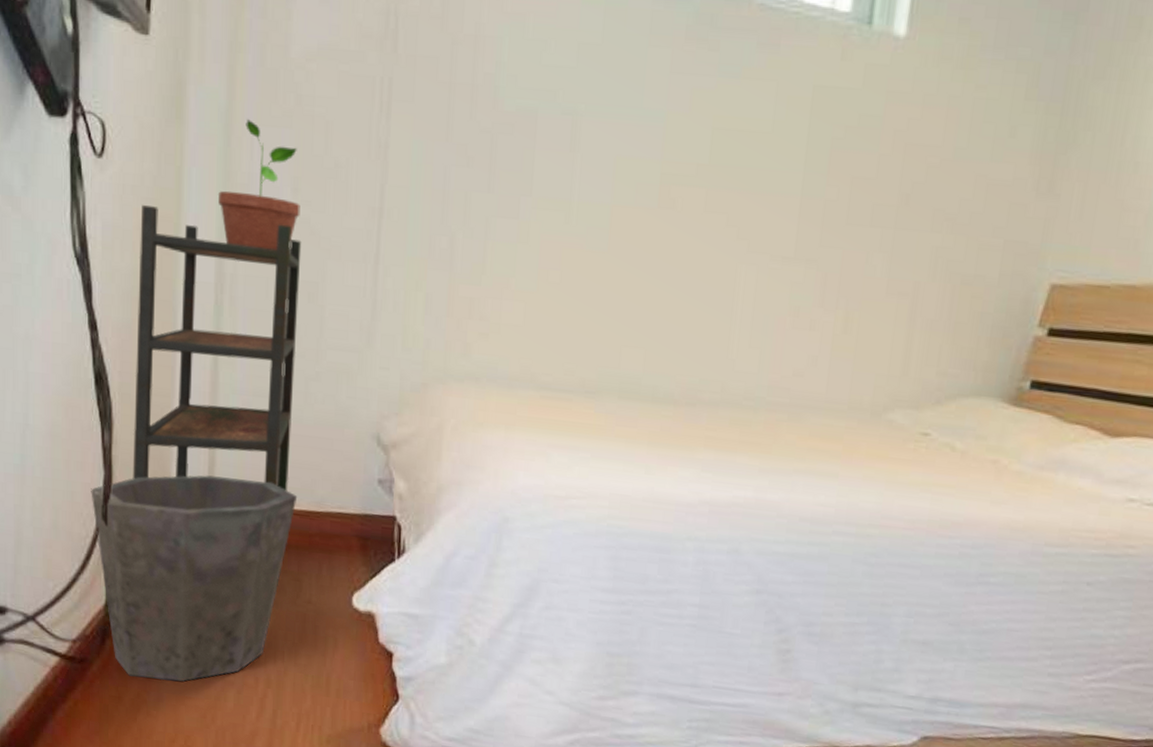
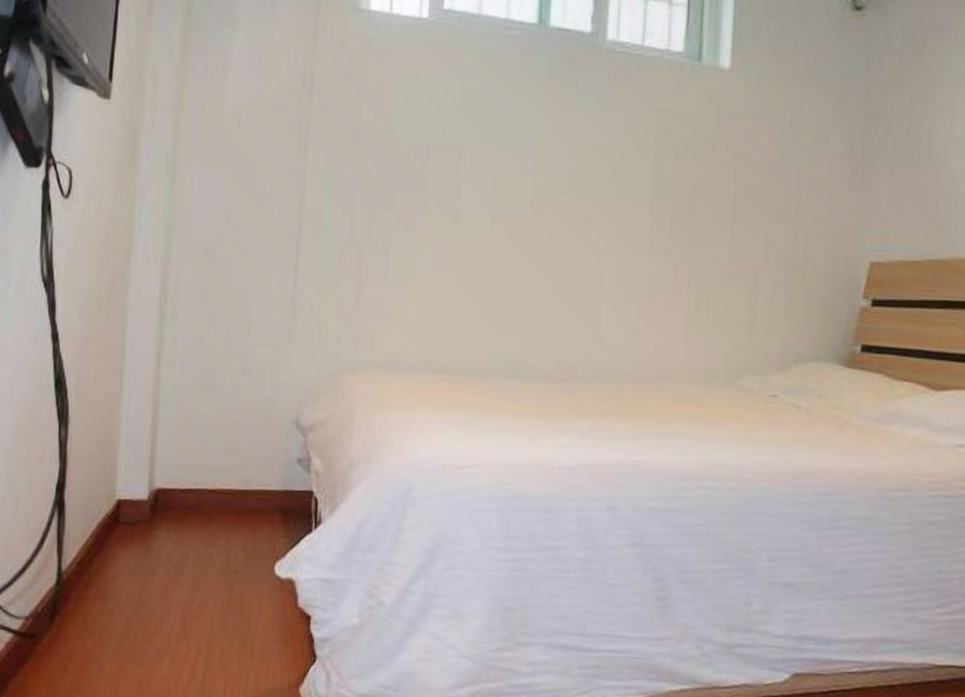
waste bin: present [91,475,298,682] -> none [47,462,227,652]
bookshelf: present [132,204,302,492] -> none [84,234,233,473]
potted plant: present [217,119,300,251] -> none [163,162,232,267]

